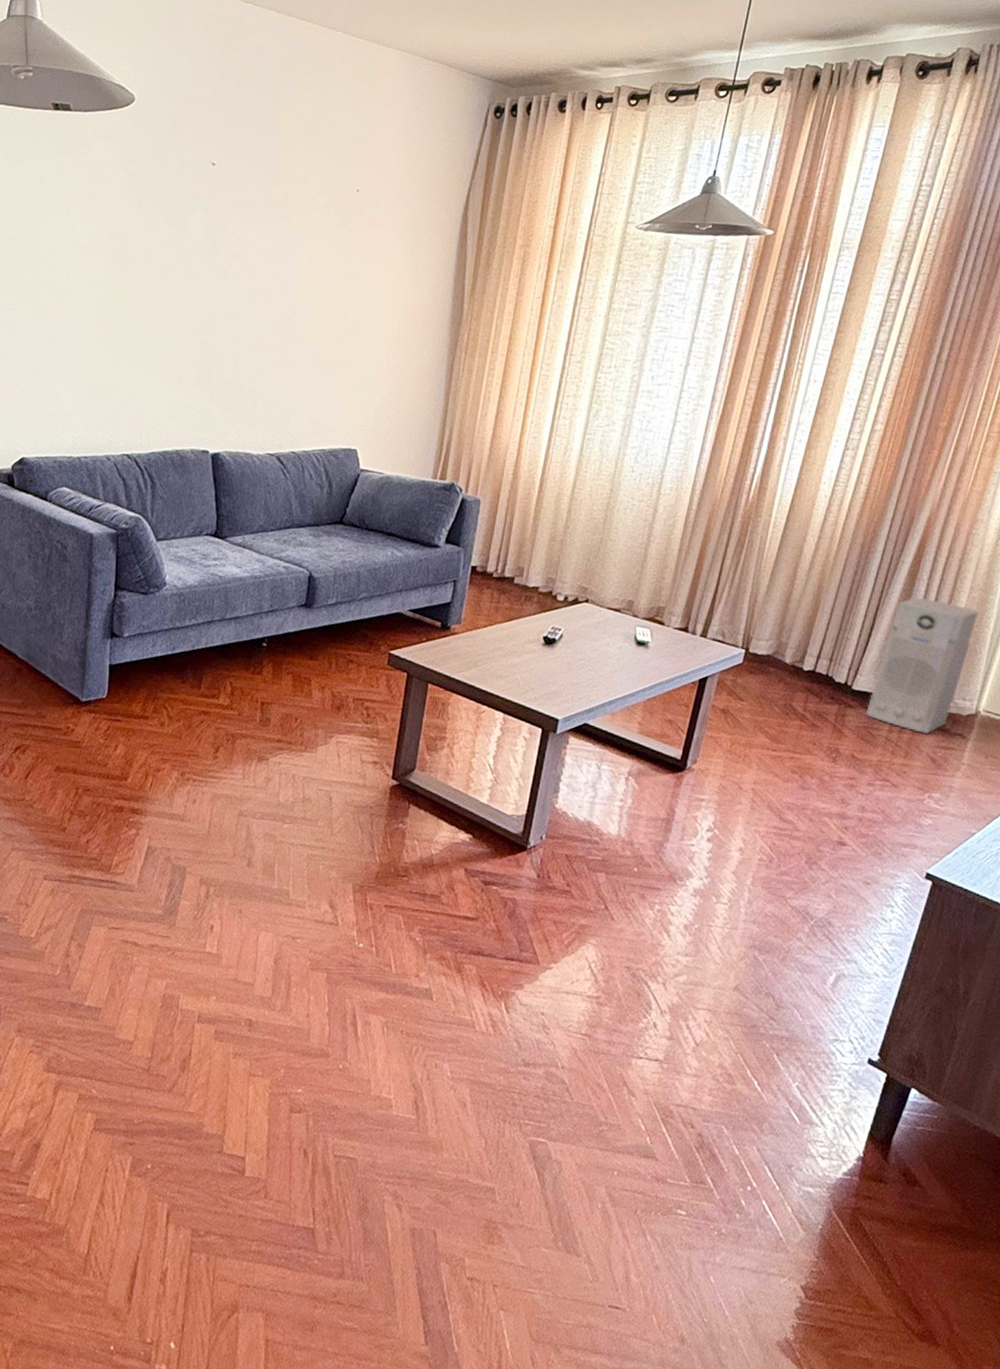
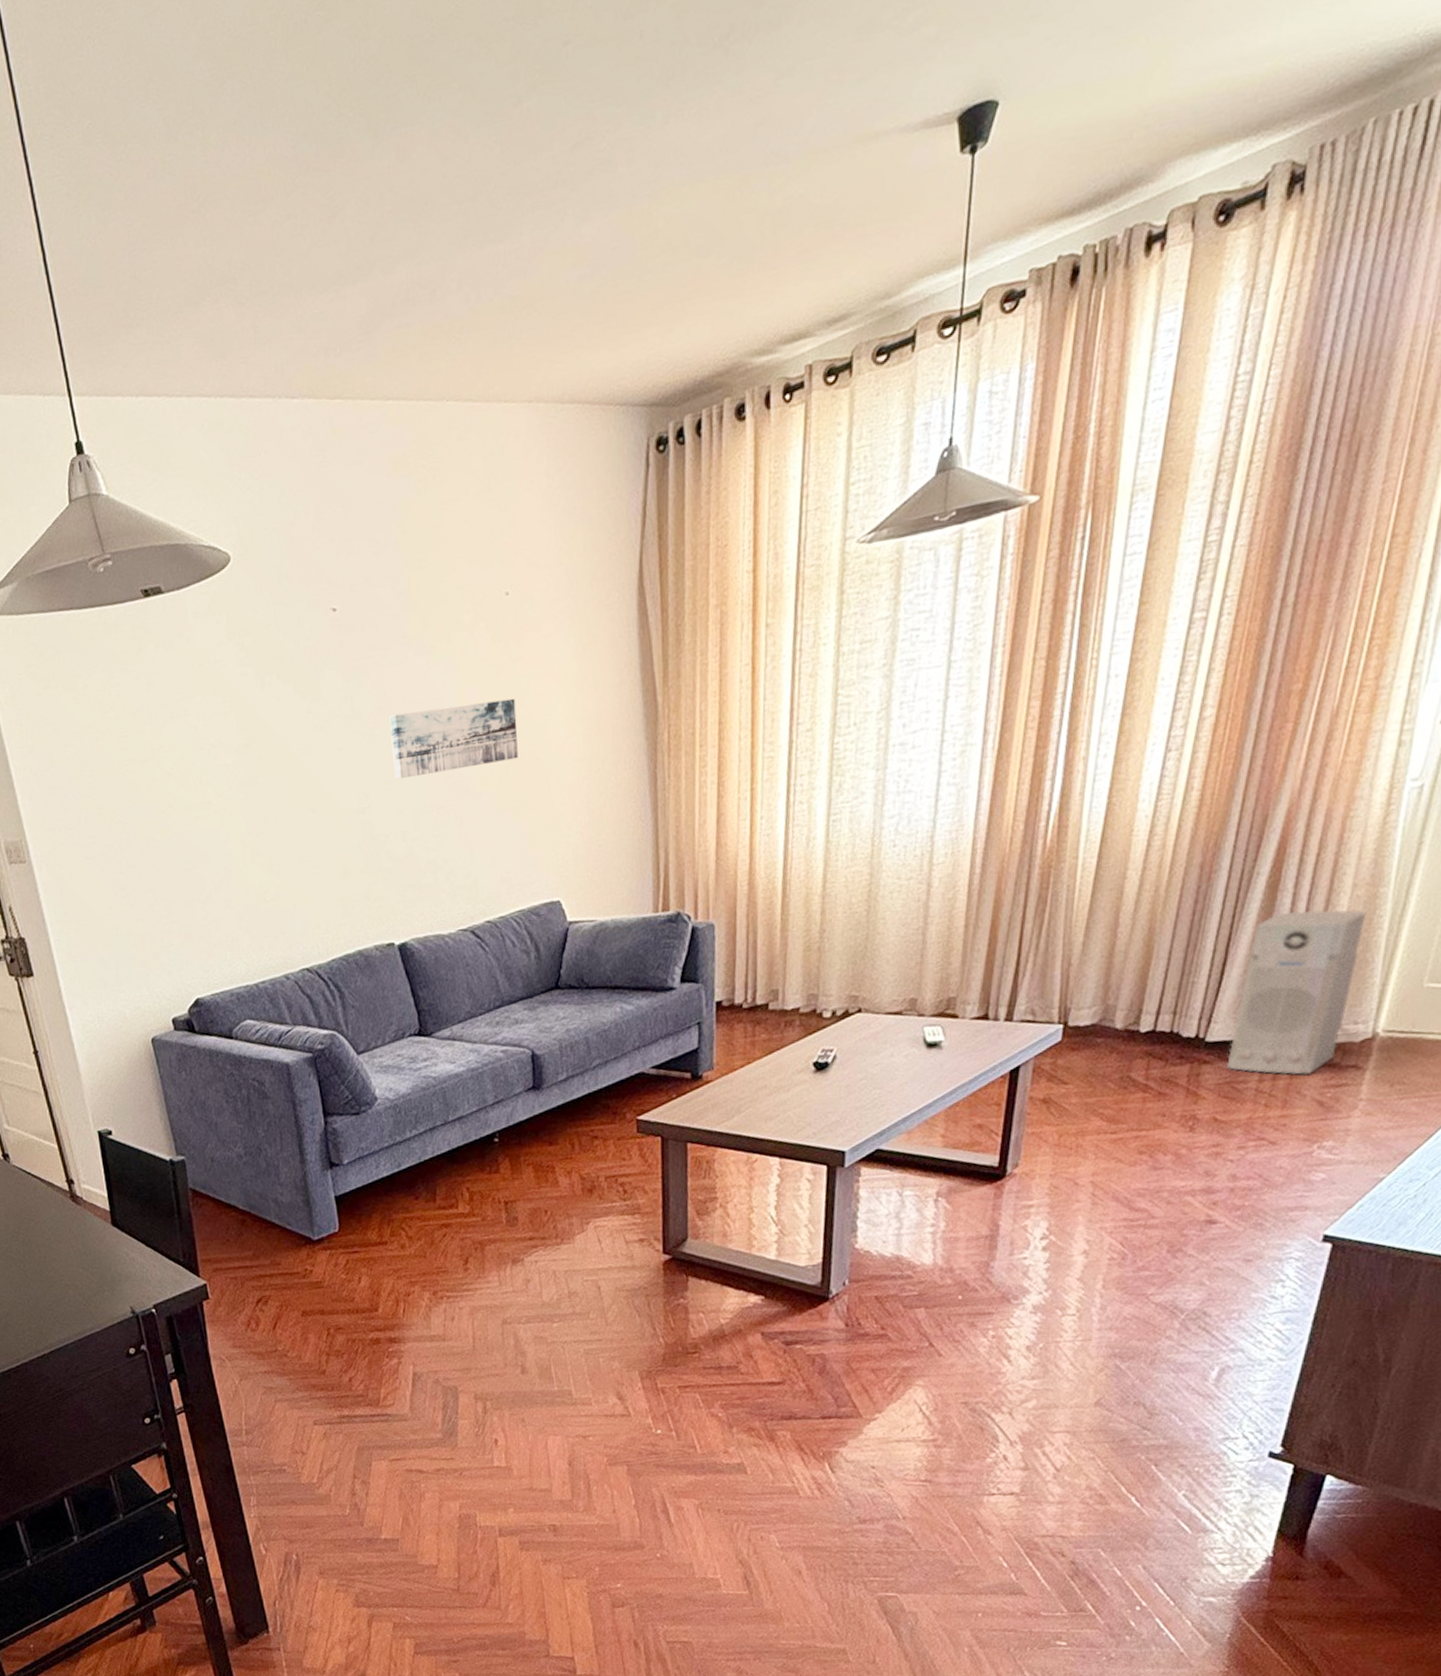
wall art: none [237,261,349,324] -> present [389,698,518,780]

